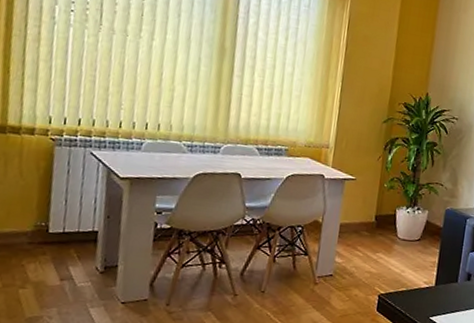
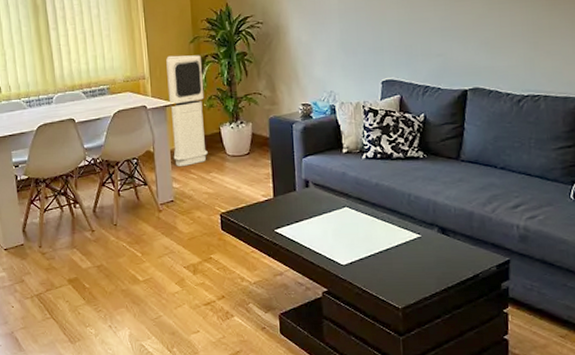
air purifier: none [341,130,391,242] -> present [166,55,208,166]

